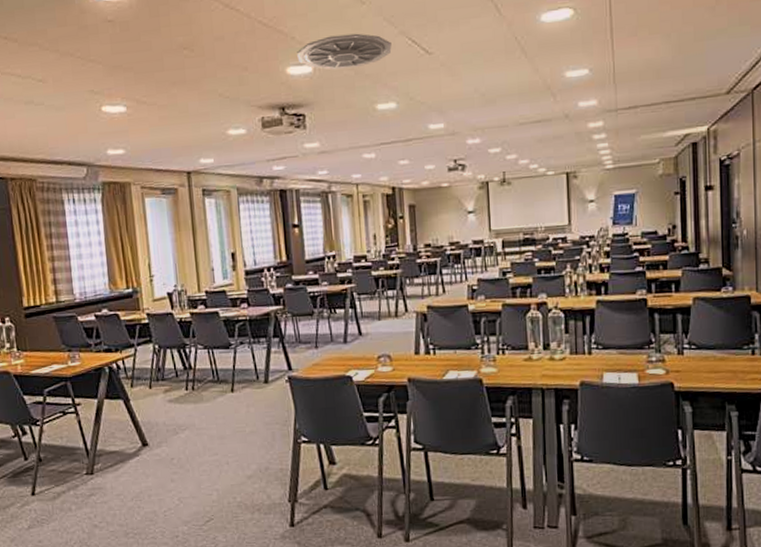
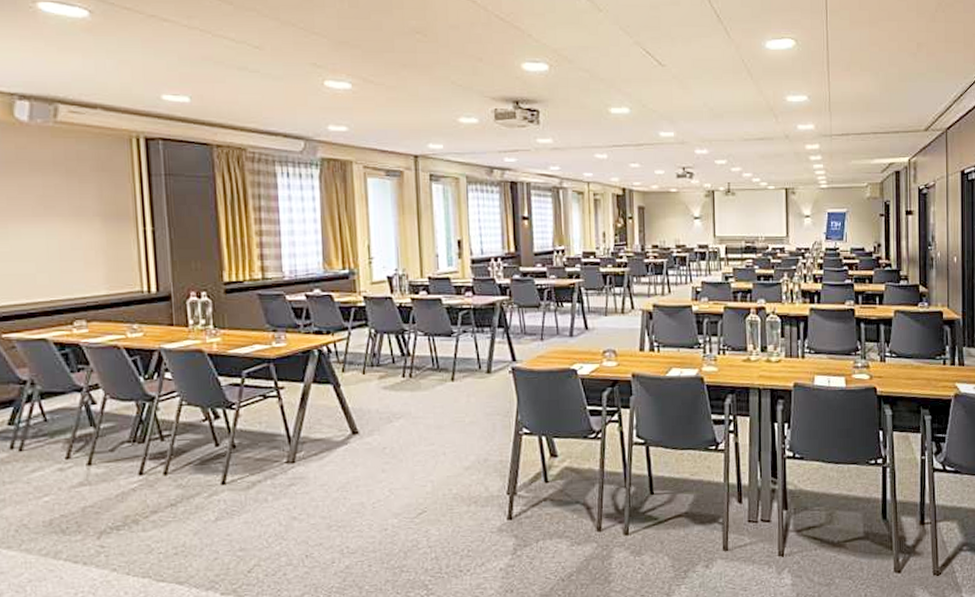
ceiling vent: present [297,33,392,70] -> none [533,38,627,71]

